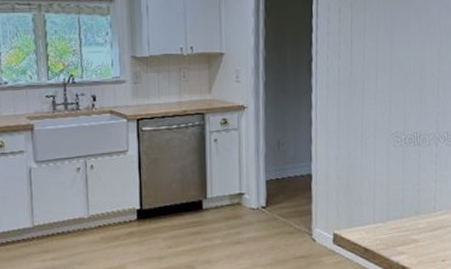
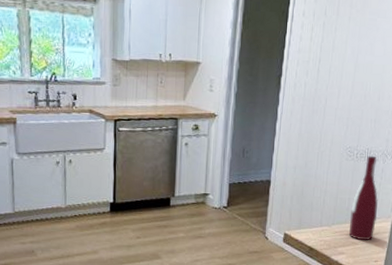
wine bottle: none [406,140,438,237] -> present [349,155,378,241]

